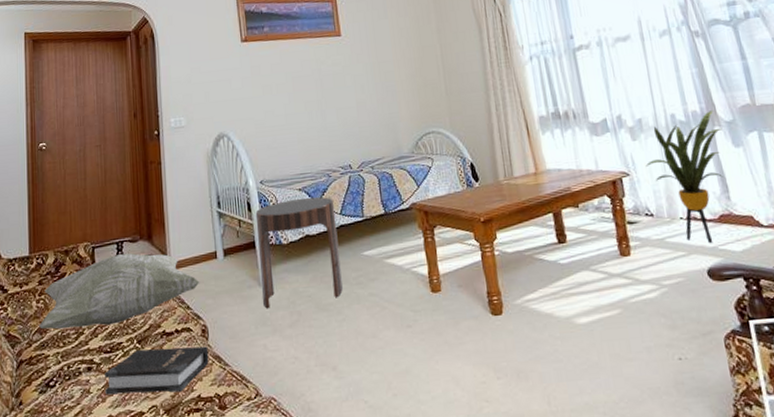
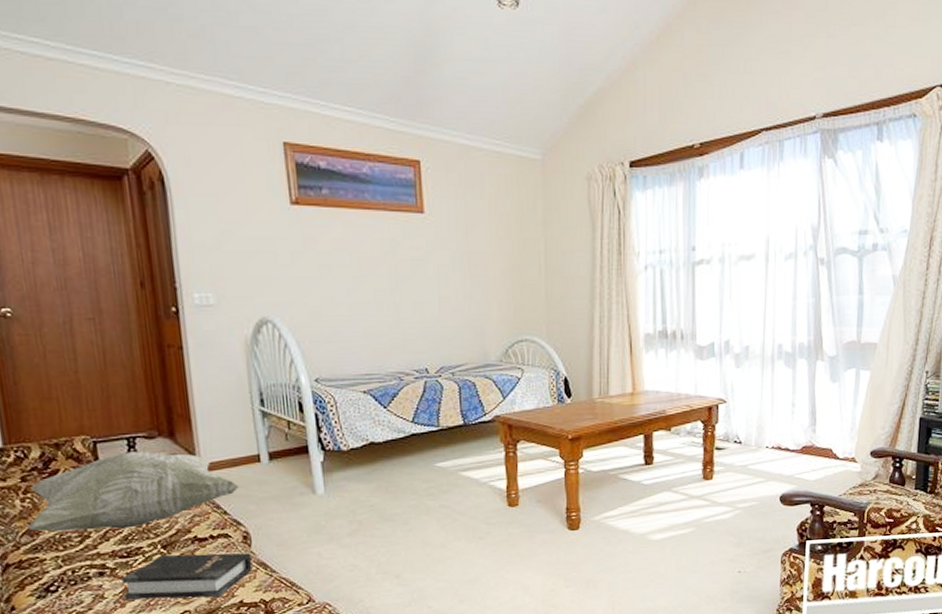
side table: present [255,197,343,309] -> none [308,401,411,517]
house plant: present [645,110,725,243] -> none [743,344,824,471]

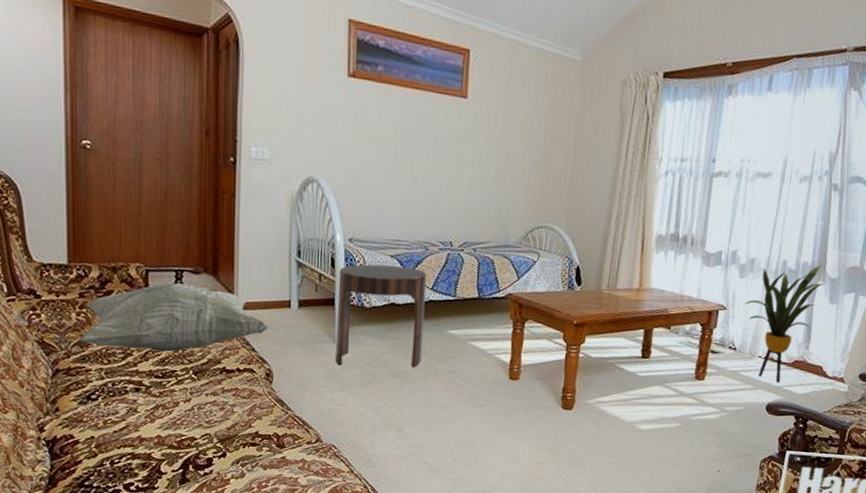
hardback book: present [122,553,253,601] -> none [155,380,271,426]
side table: none [308,401,411,517] -> present [335,264,427,367]
house plant: none [743,344,824,471] -> present [744,265,825,382]

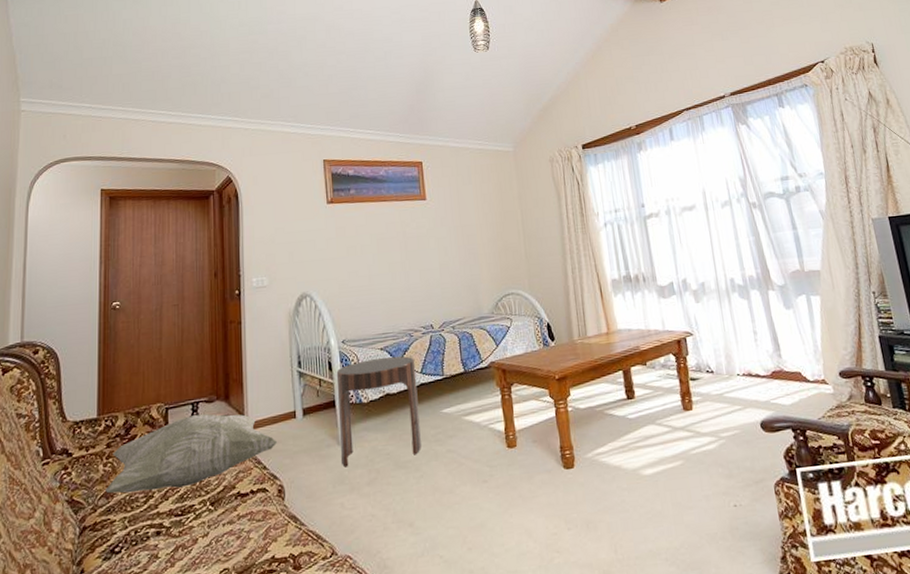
house plant: present [744,265,825,382] -> none [707,275,777,397]

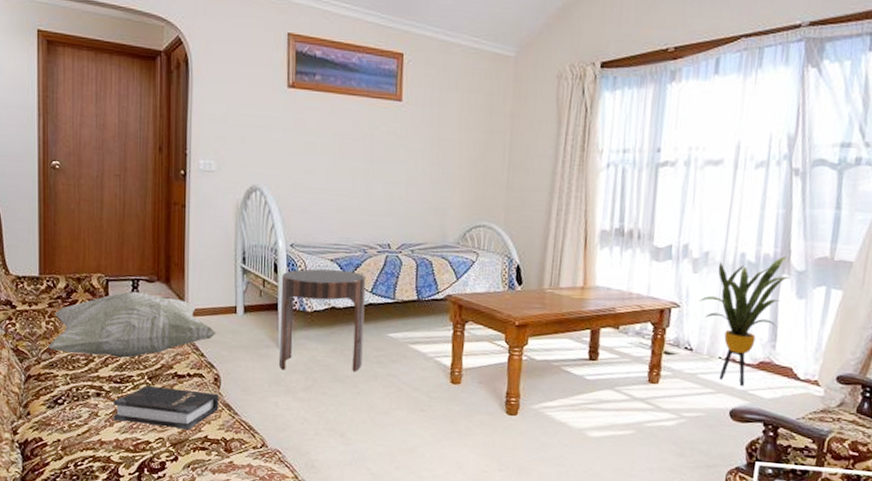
hardback book: none [174,506,285,560] -> present [113,385,219,430]
house plant: none [707,275,777,397] -> present [699,257,791,386]

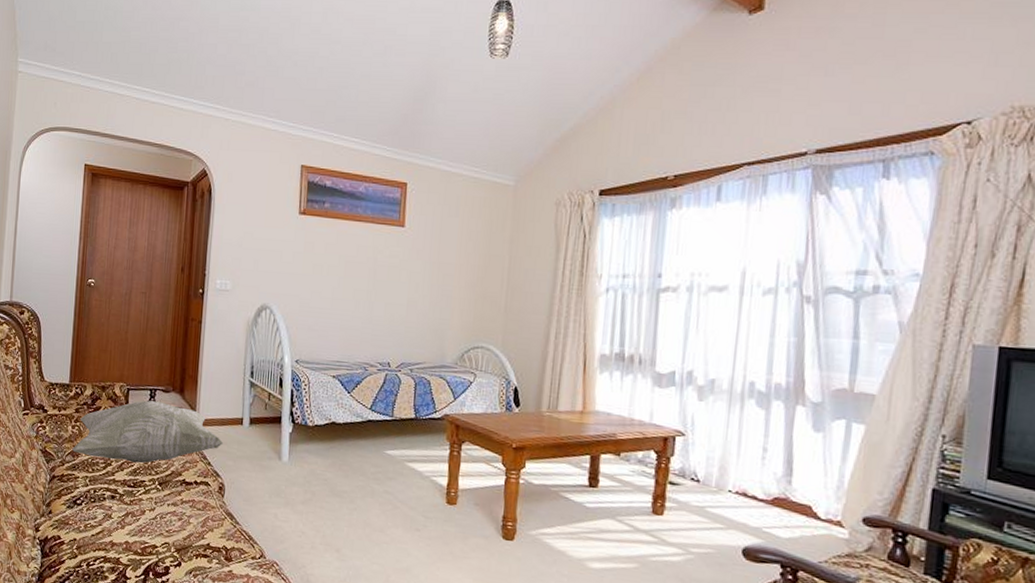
hardback book: present [113,385,219,430] -> none [125,490,223,537]
side table: present [279,268,366,371] -> none [280,384,366,487]
house plant: present [699,257,791,386] -> none [705,387,806,523]

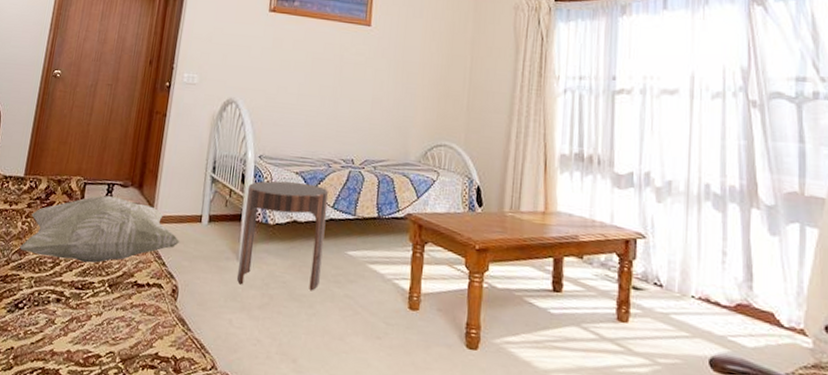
side table: none [280,384,366,487] -> present [237,180,329,290]

